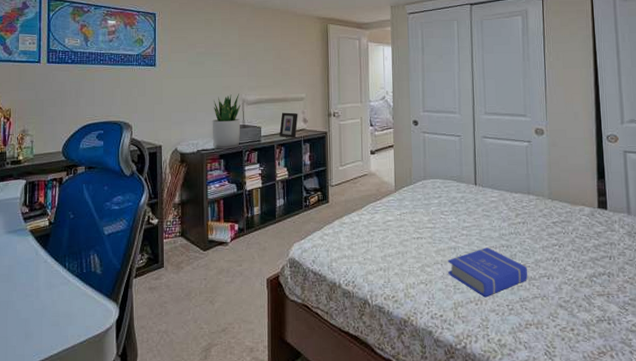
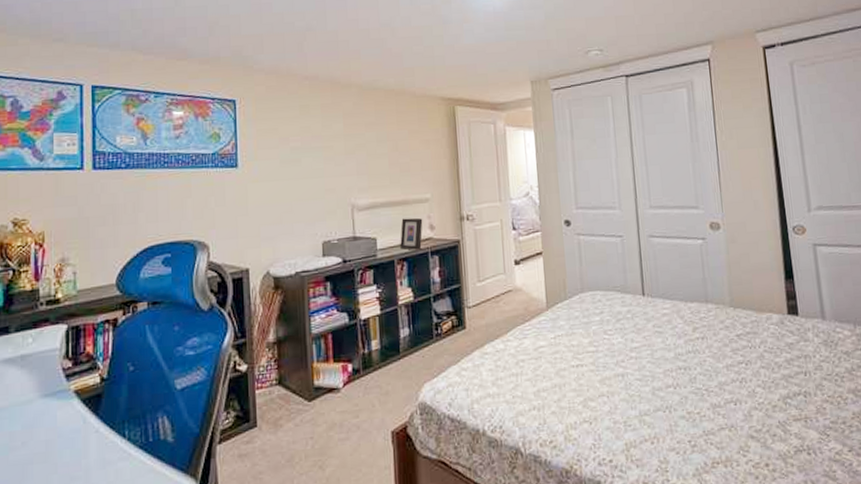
planter: present [212,93,241,149] -> none [313,197,351,270]
book: present [448,247,527,298] -> none [615,371,711,434]

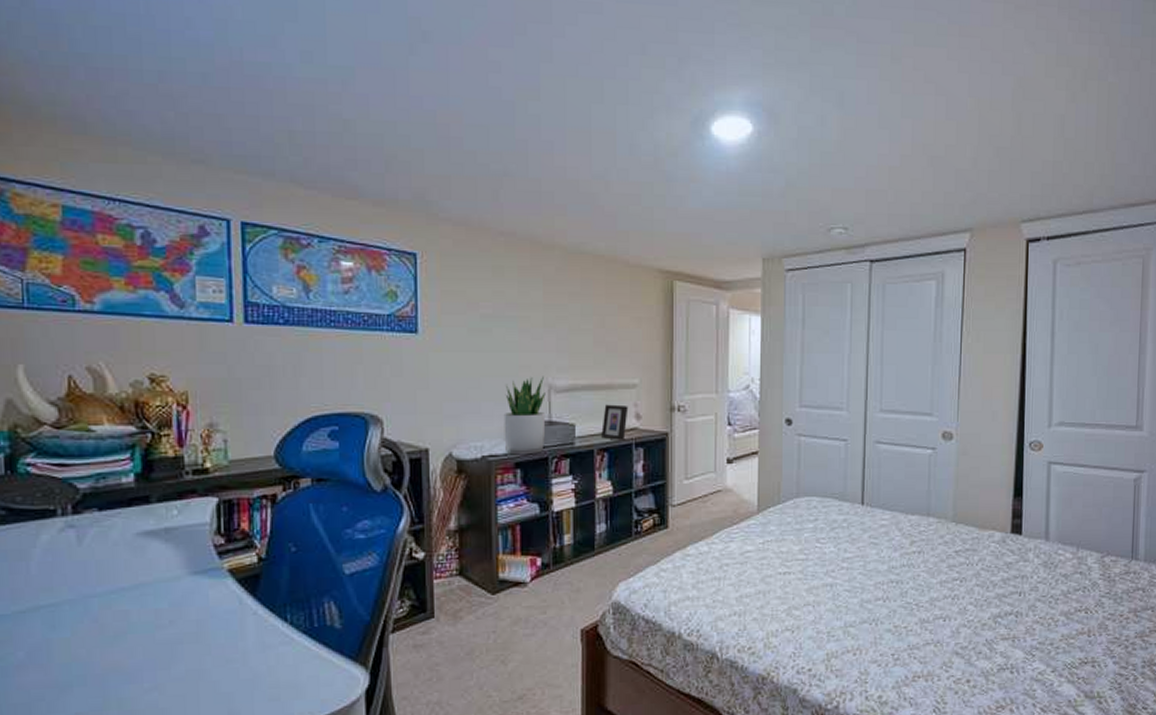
planter: none [313,197,351,270] -> present [503,376,546,455]

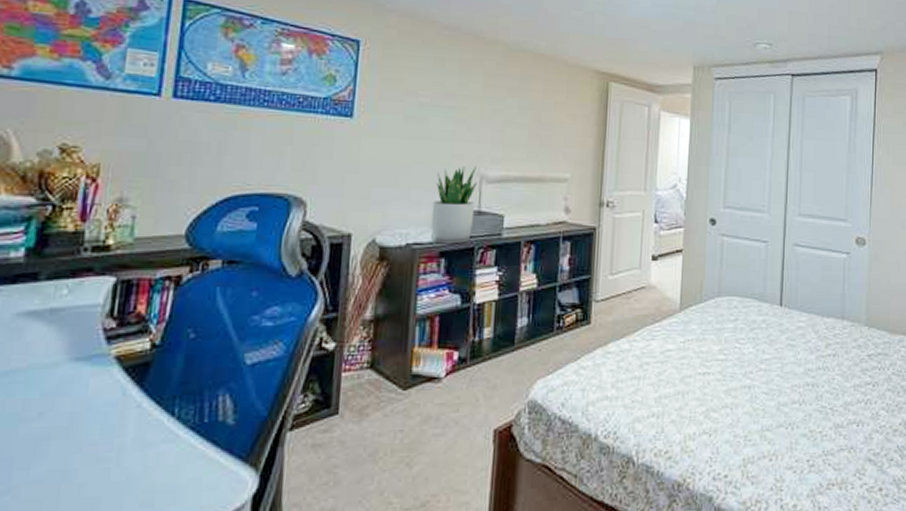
picture frame: present [601,404,629,440] -> none [529,197,559,233]

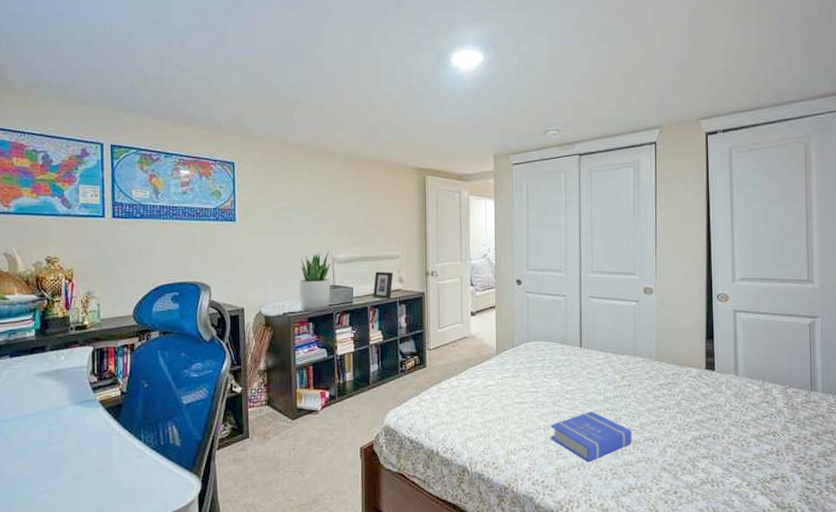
picture frame: none [529,197,559,233] -> present [373,271,393,299]
book: none [739,386,834,451] -> present [550,411,632,462]

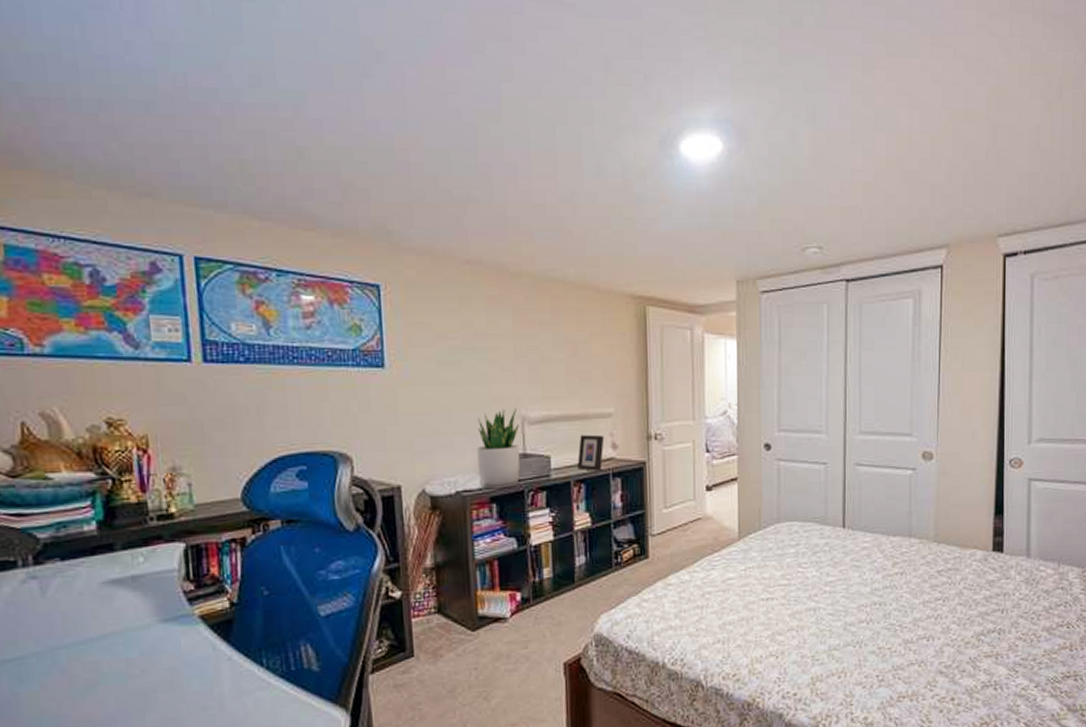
book: present [550,411,632,462] -> none [805,606,903,669]

